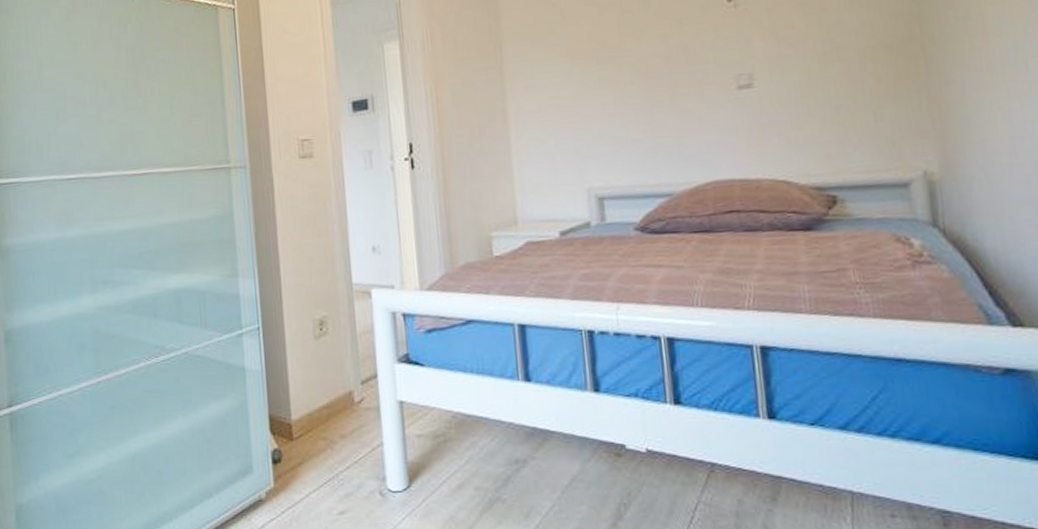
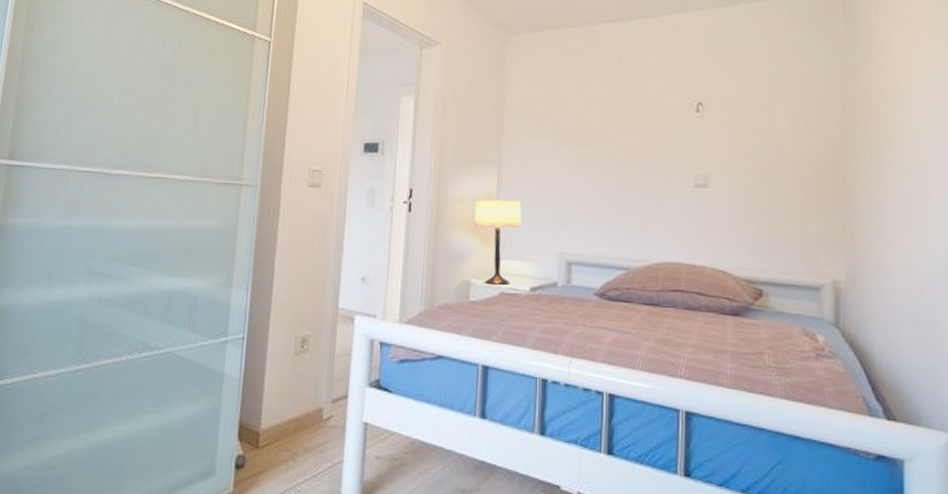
table lamp: none [483,137,539,236] -> present [474,199,522,286]

